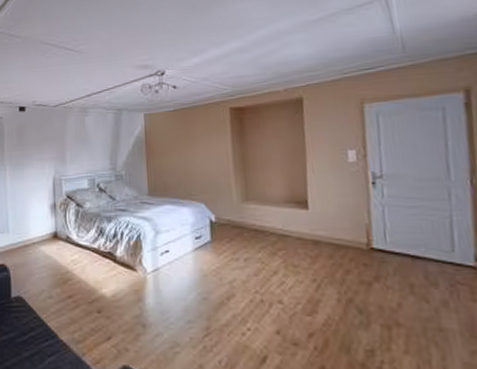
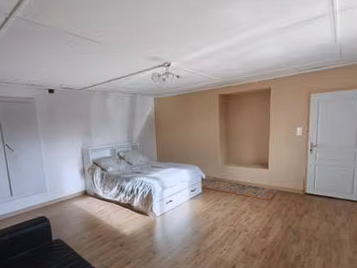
rug: none [208,219,330,257] -> present [200,177,280,200]

